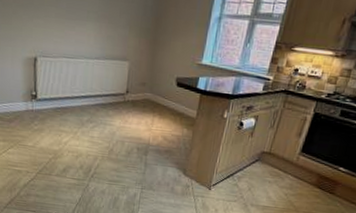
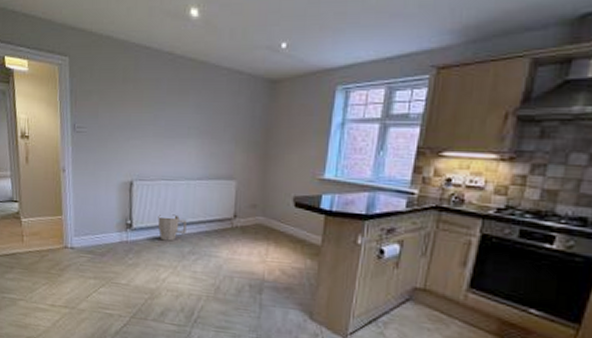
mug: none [60,88,86,111] -> present [157,214,187,241]

